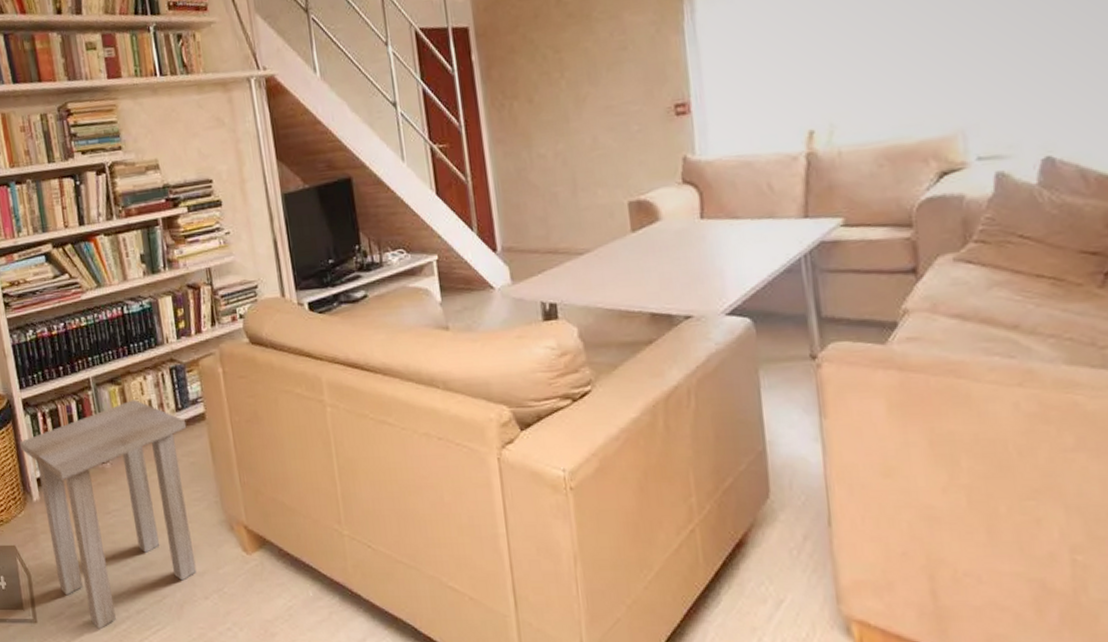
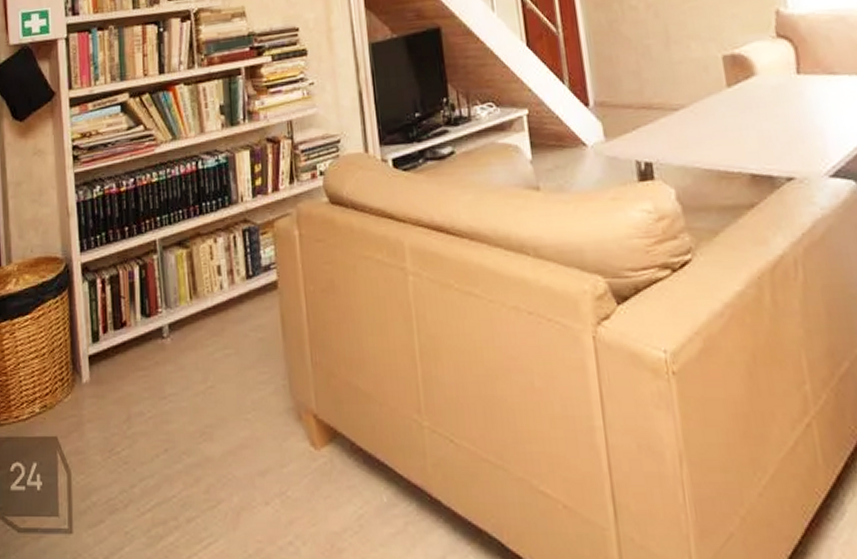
side table: present [19,399,197,630] -> none [73,265,258,543]

